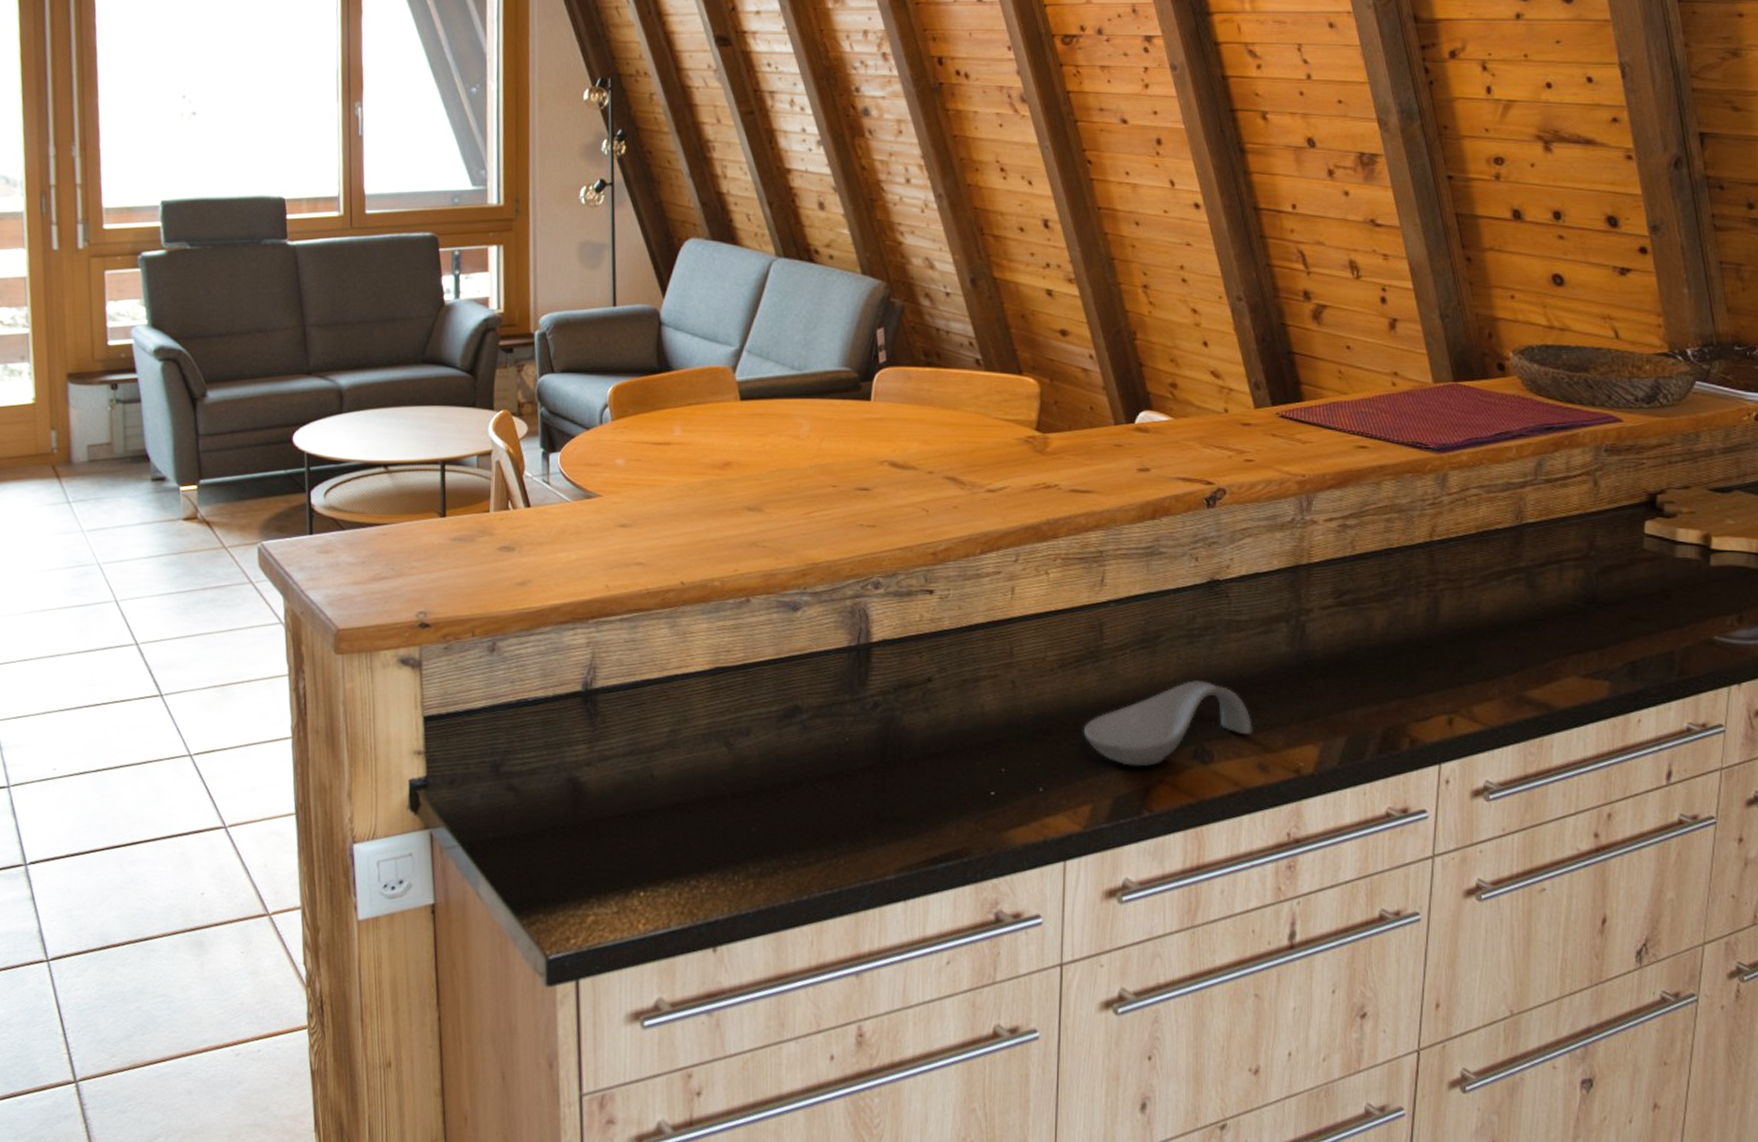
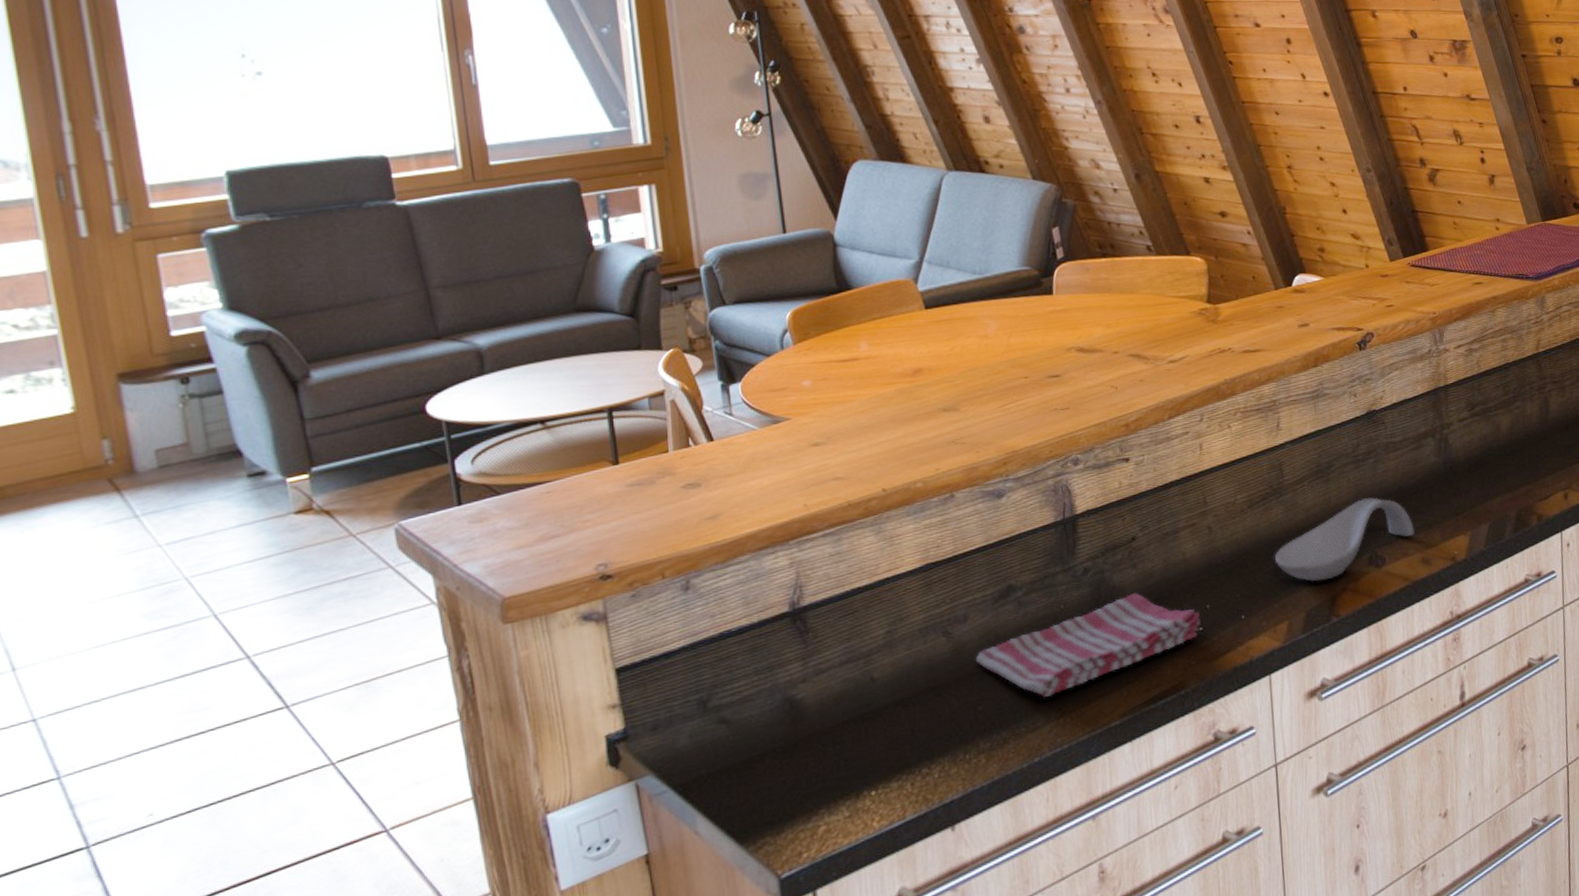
dish towel: none [754,738,993,833] -> present [975,592,1201,697]

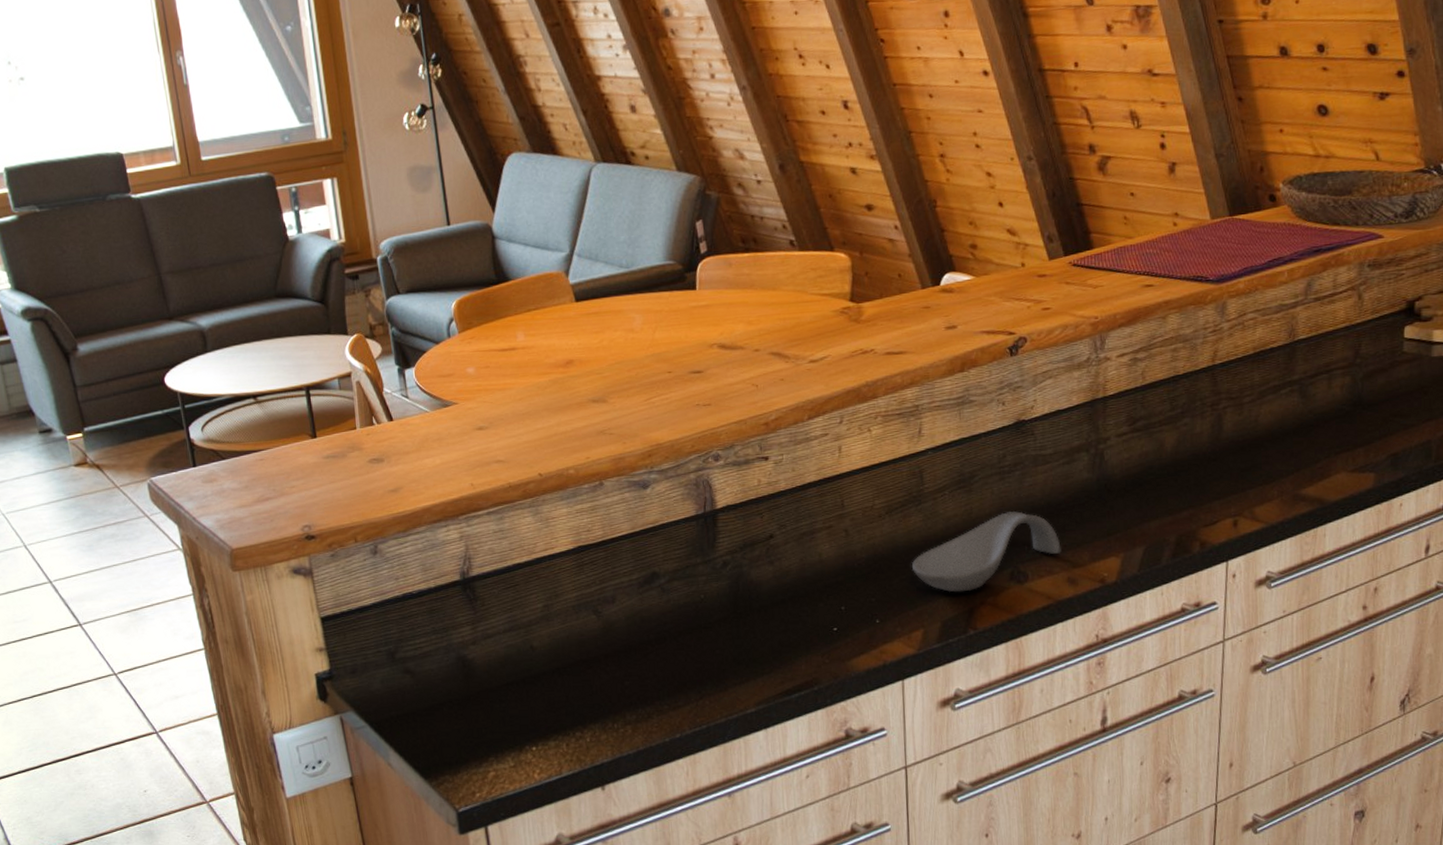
dish towel: present [975,592,1201,697] -> none [622,588,835,679]

